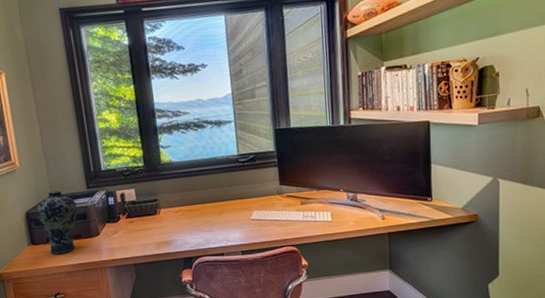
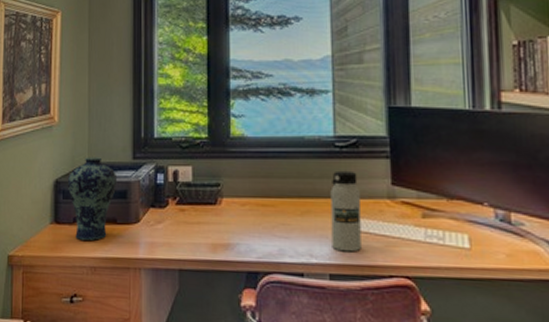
water bottle: none [238,178,262,235] -> present [330,170,361,252]

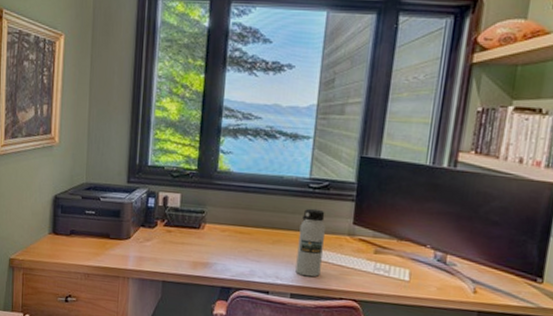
vase: present [67,157,118,240] -> none [65,177,112,251]

